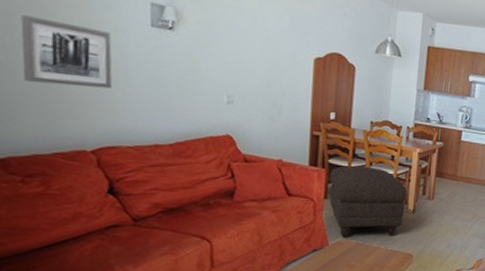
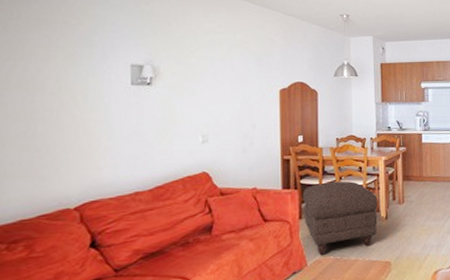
wall art: present [20,15,113,89] -> none [13,92,96,152]

